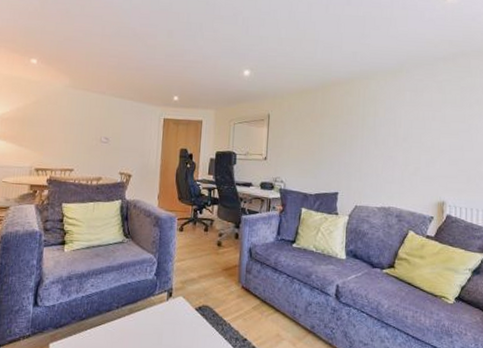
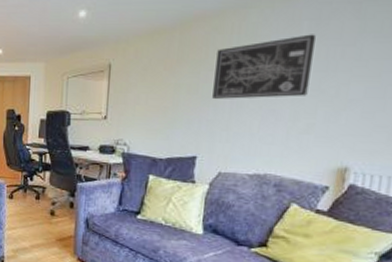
wall art: none [348,101,415,147] -> present [212,34,316,99]

